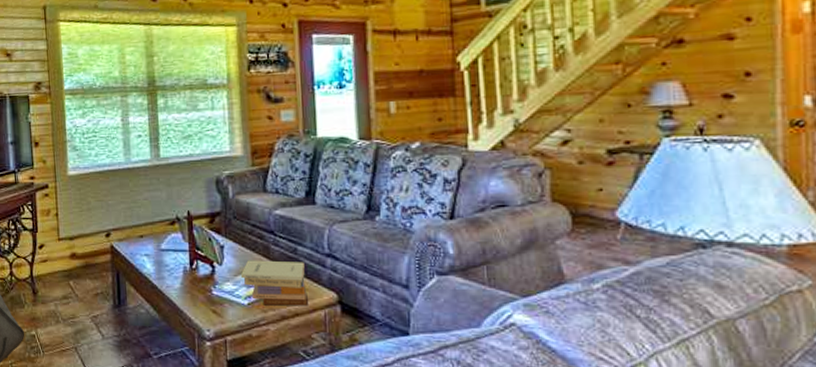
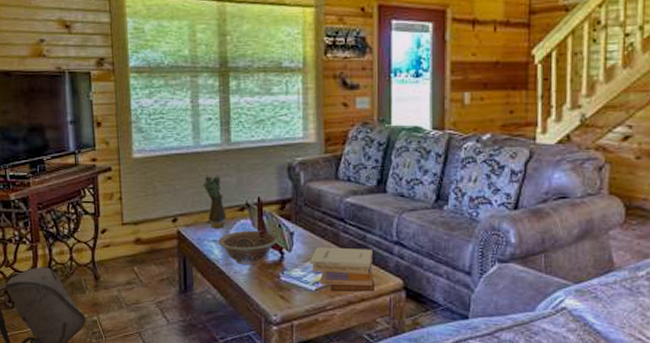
vase: none [134,189,158,242] -> present [203,174,227,228]
decorative bowl: none [150,244,209,280] -> present [218,230,278,266]

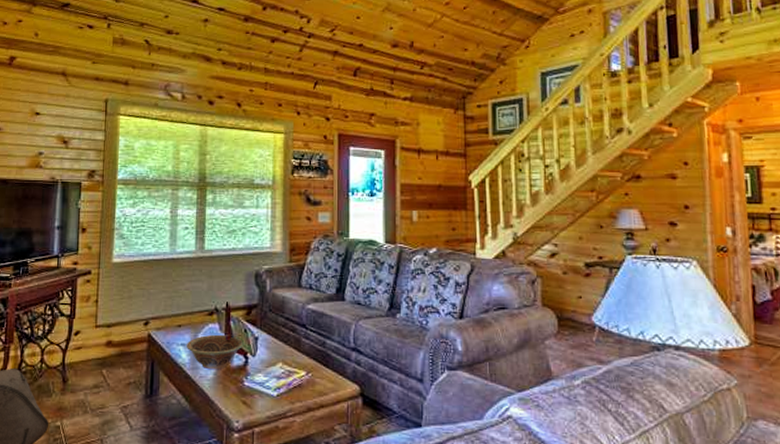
vase: present [203,174,227,228] -> none [176,279,196,332]
books: present [309,247,374,292] -> none [271,352,333,398]

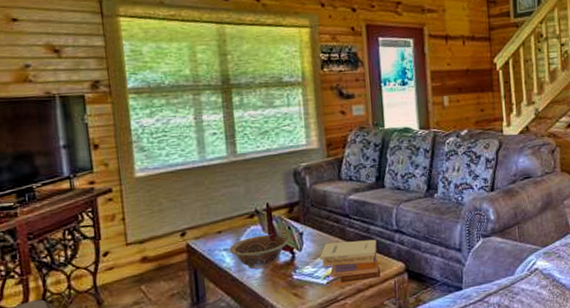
books: none [271,352,333,398] -> present [319,239,380,282]

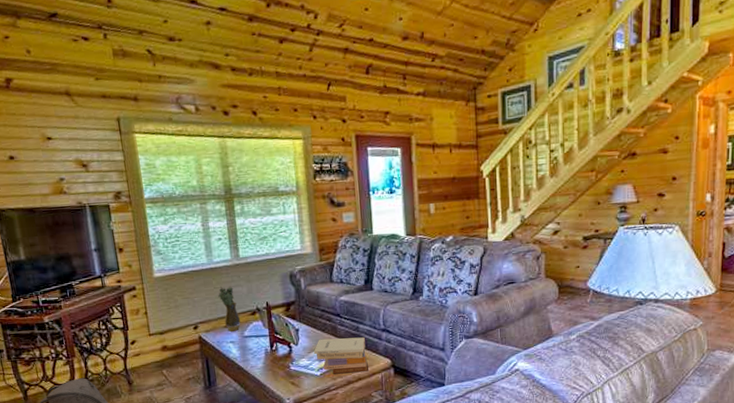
vase: none [211,186,237,238] -> present [218,286,241,332]
decorative bowl: present [229,234,289,270] -> none [235,329,286,361]

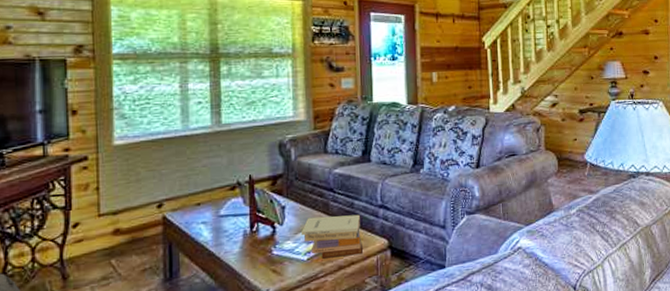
vase: present [218,286,241,332] -> none [192,156,217,210]

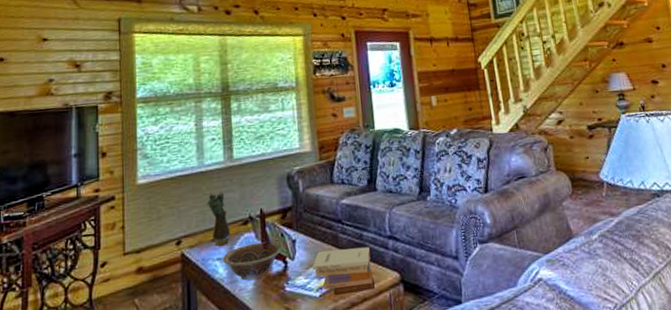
vase: none [192,156,217,210] -> present [207,192,231,246]
decorative bowl: none [208,207,270,245] -> present [223,241,282,281]

